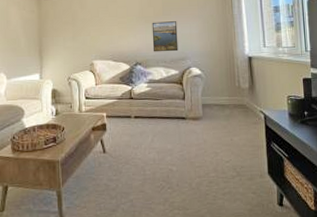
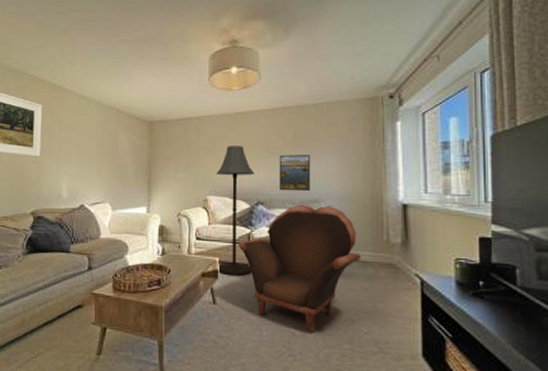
floor lamp: none [100,16,135,128] -> present [216,146,255,277]
armchair: none [121,62,220,168] -> present [238,204,361,334]

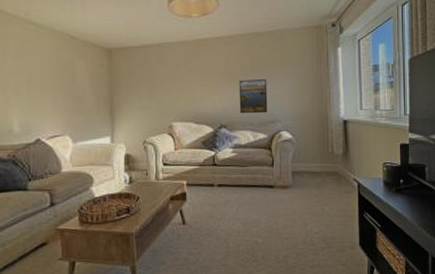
floor lamp: present [216,146,255,277] -> none [180,72,218,197]
armchair: present [238,204,361,334] -> none [204,125,311,240]

